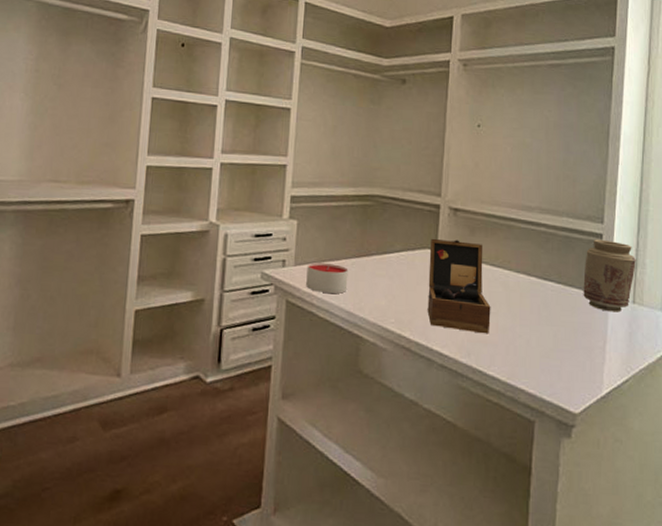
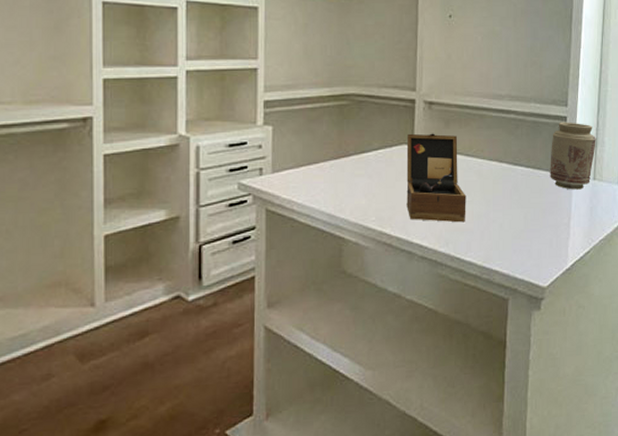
candle: present [306,262,348,294] -> none [285,168,327,198]

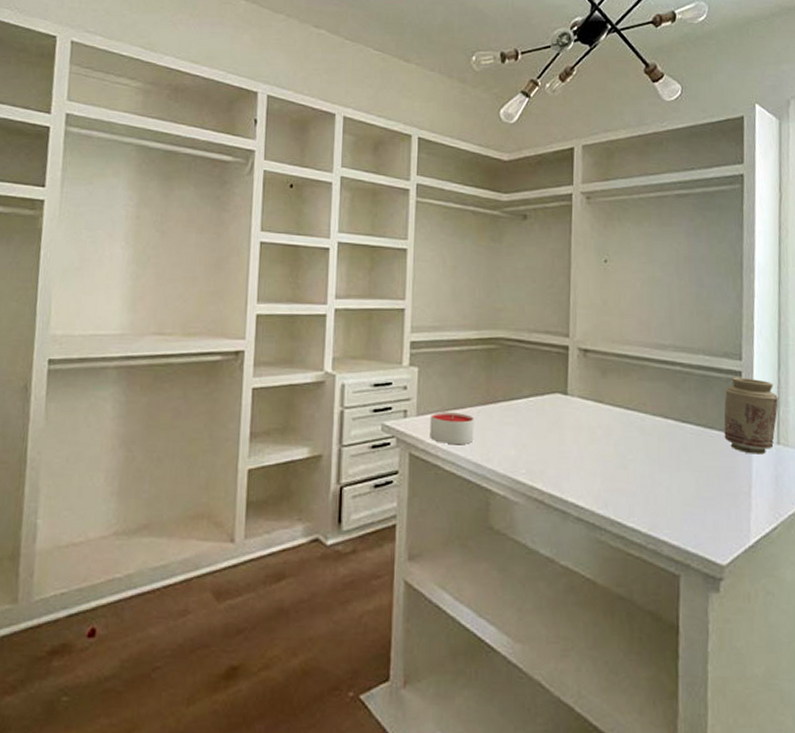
candle: none [285,168,327,198] -> present [430,412,474,444]
wooden box: present [406,133,466,223] -> none [559,381,628,483]

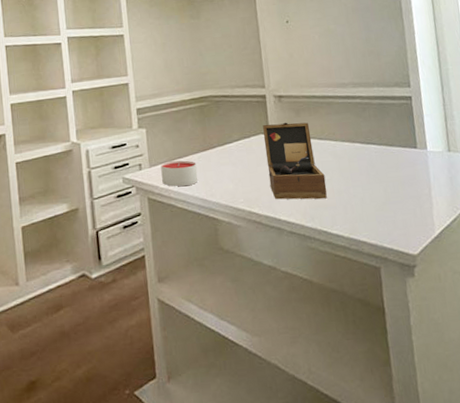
wooden box: none [559,381,628,483] -> present [262,122,327,200]
vase: present [724,377,779,455] -> none [399,100,446,163]

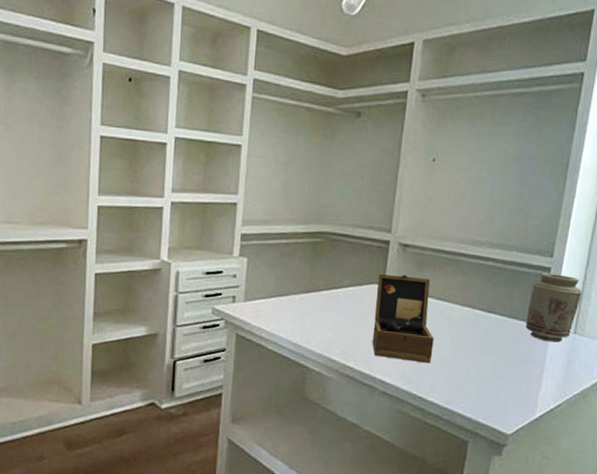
candle: present [160,160,198,187] -> none [255,298,297,327]
vase: none [399,100,446,163] -> present [525,272,583,343]

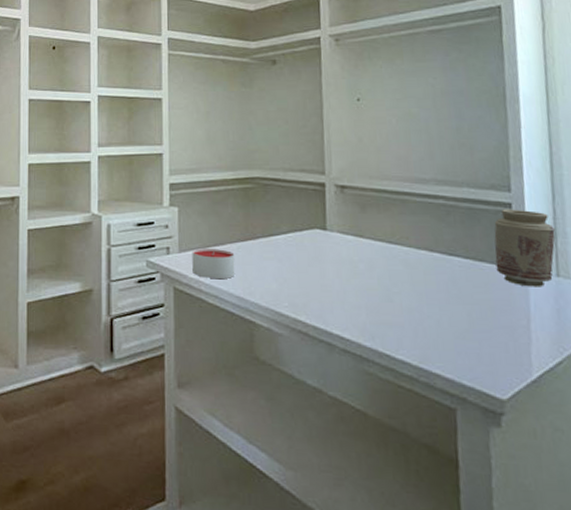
candle: none [255,298,297,327] -> present [192,248,235,279]
wooden box: present [372,273,434,364] -> none [318,217,394,316]

